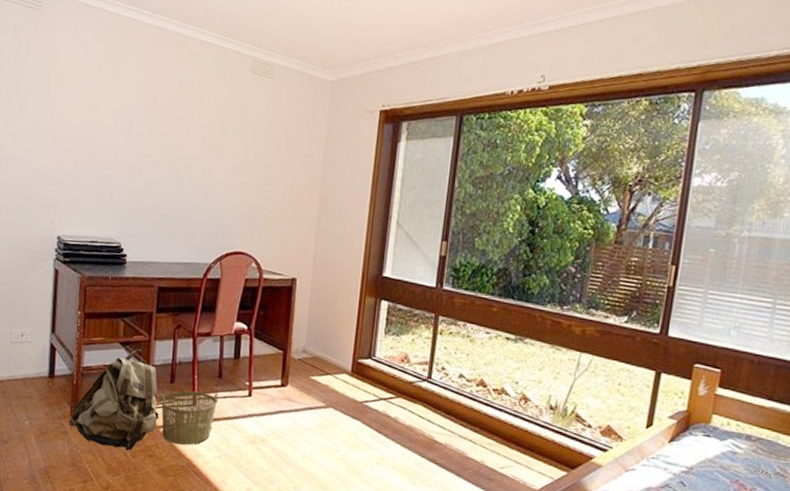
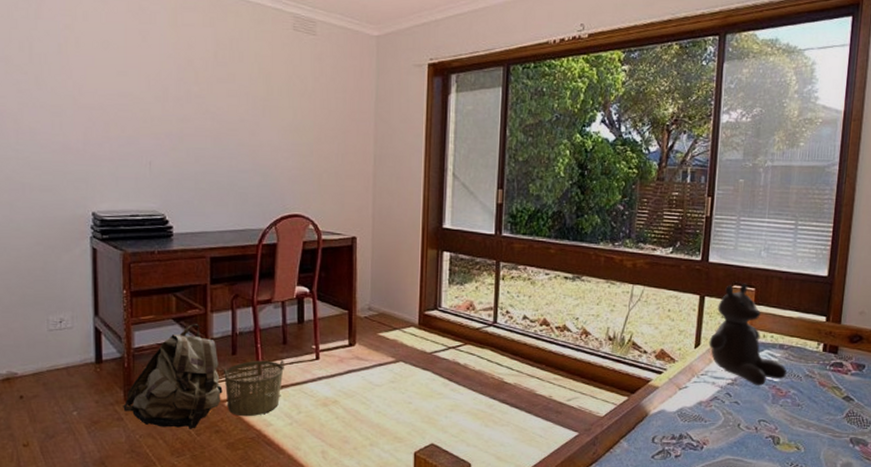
teddy bear: none [662,362,753,478] -> present [708,283,787,386]

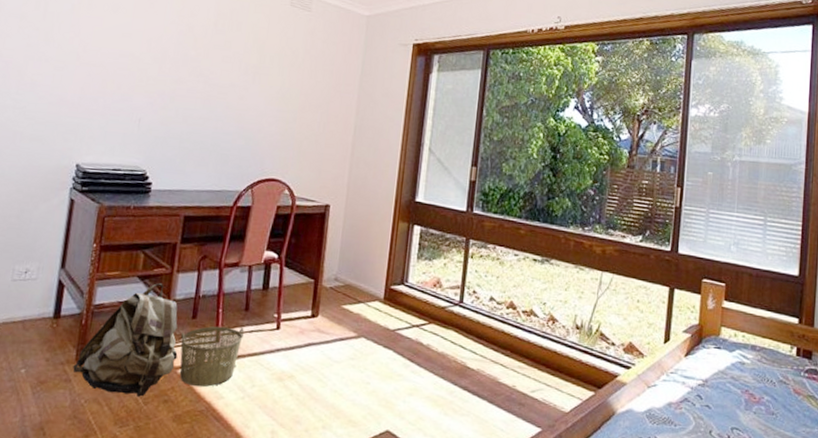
teddy bear: present [708,283,787,386] -> none [678,277,759,389]

